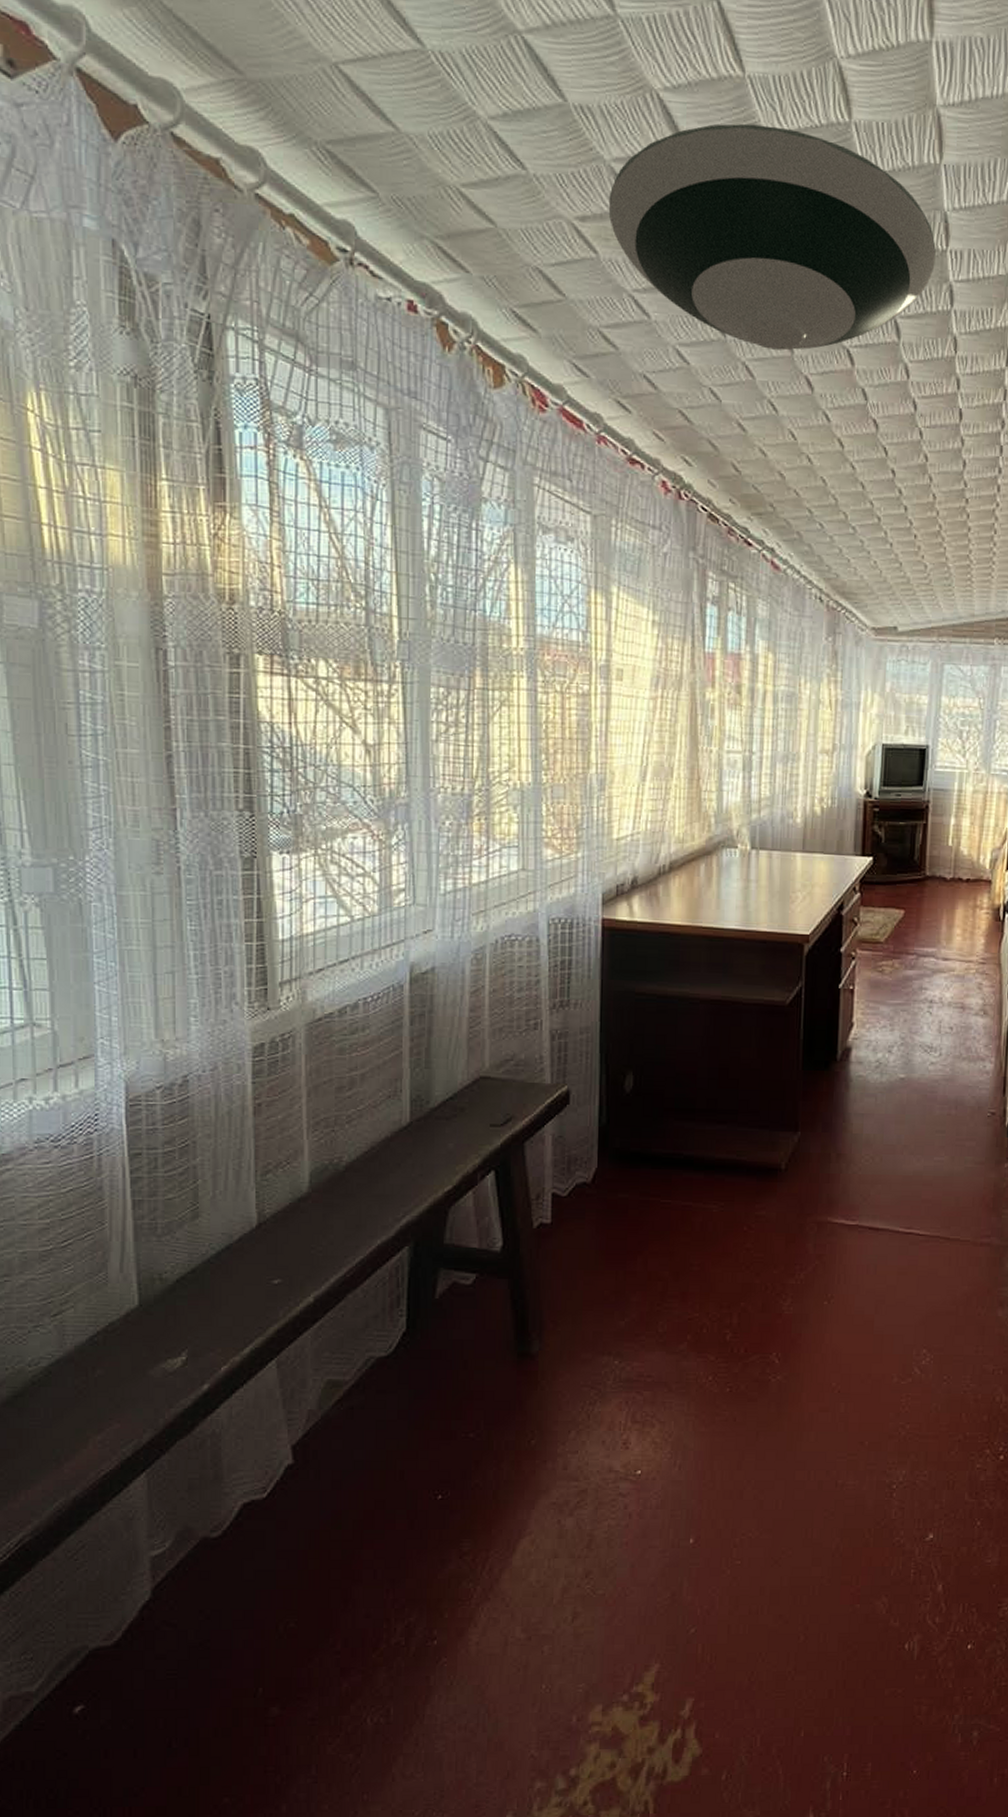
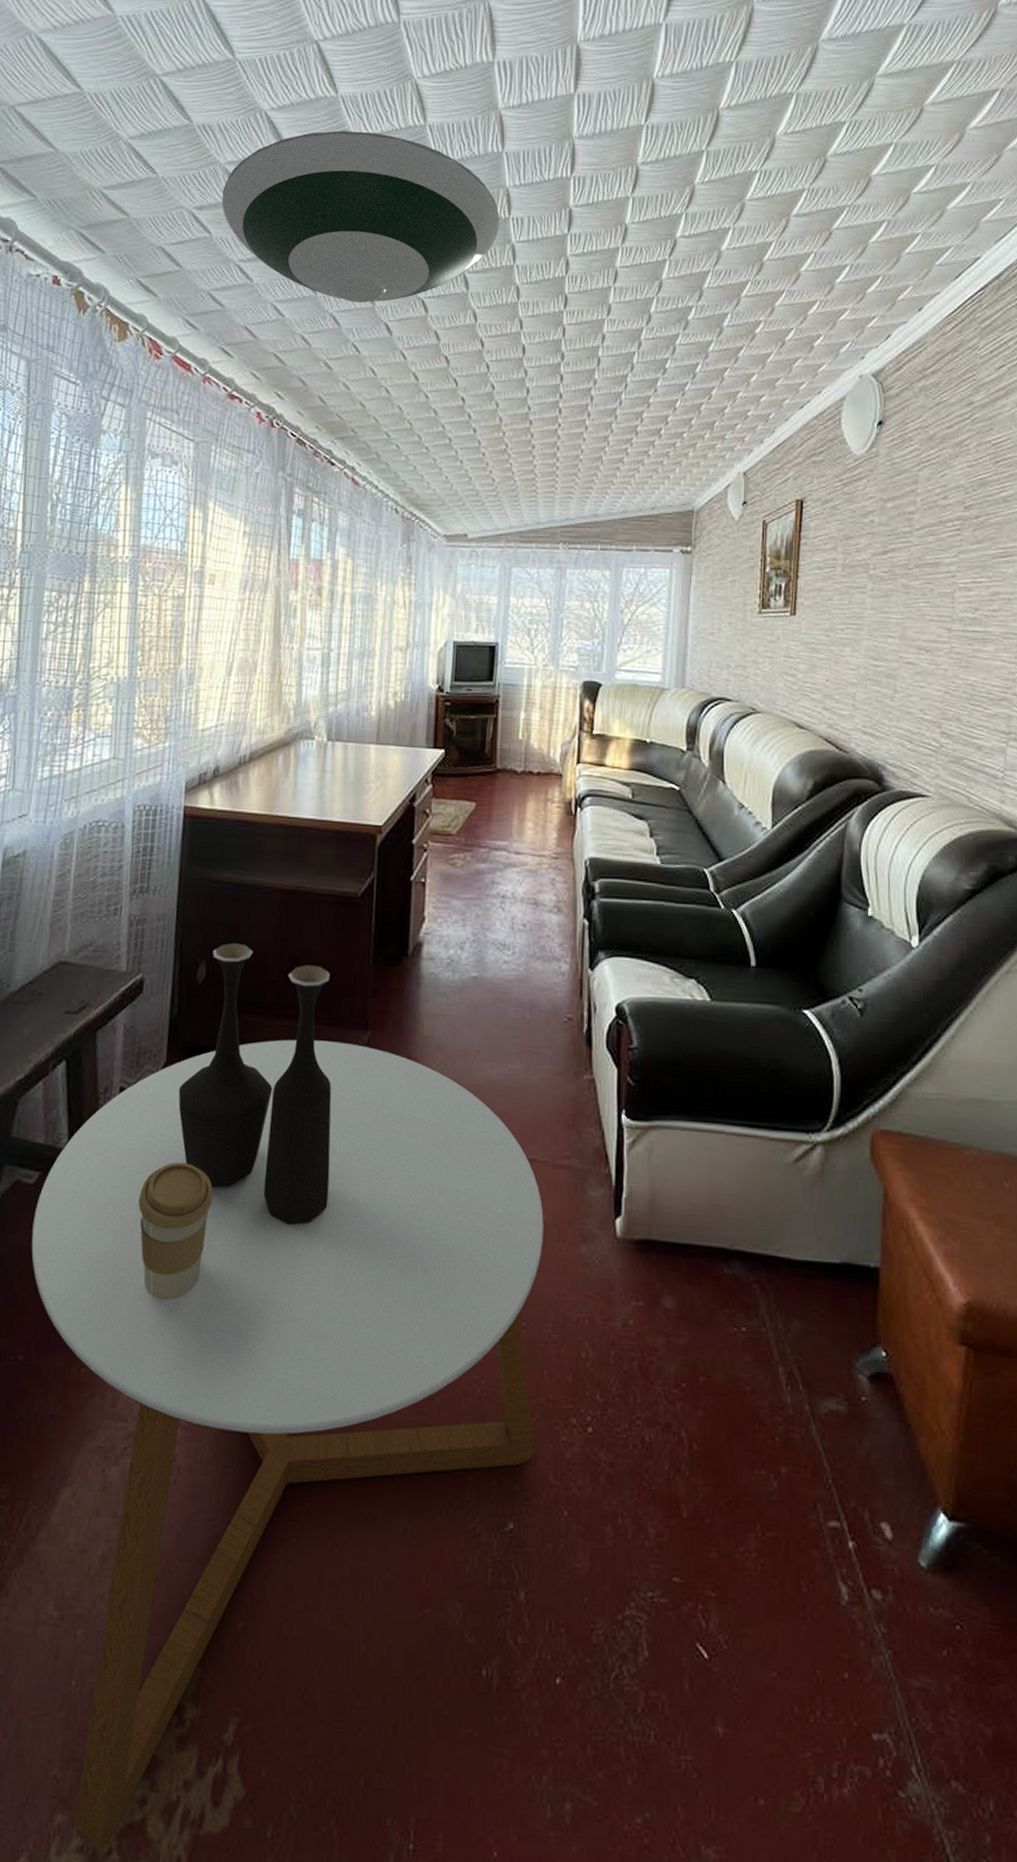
coffee table: none [473,1142,965,1804] -> present [31,1039,544,1851]
coffee cup: none [577,1258,651,1379] -> present [138,1162,213,1301]
vase: none [611,1053,764,1308] -> present [178,942,332,1226]

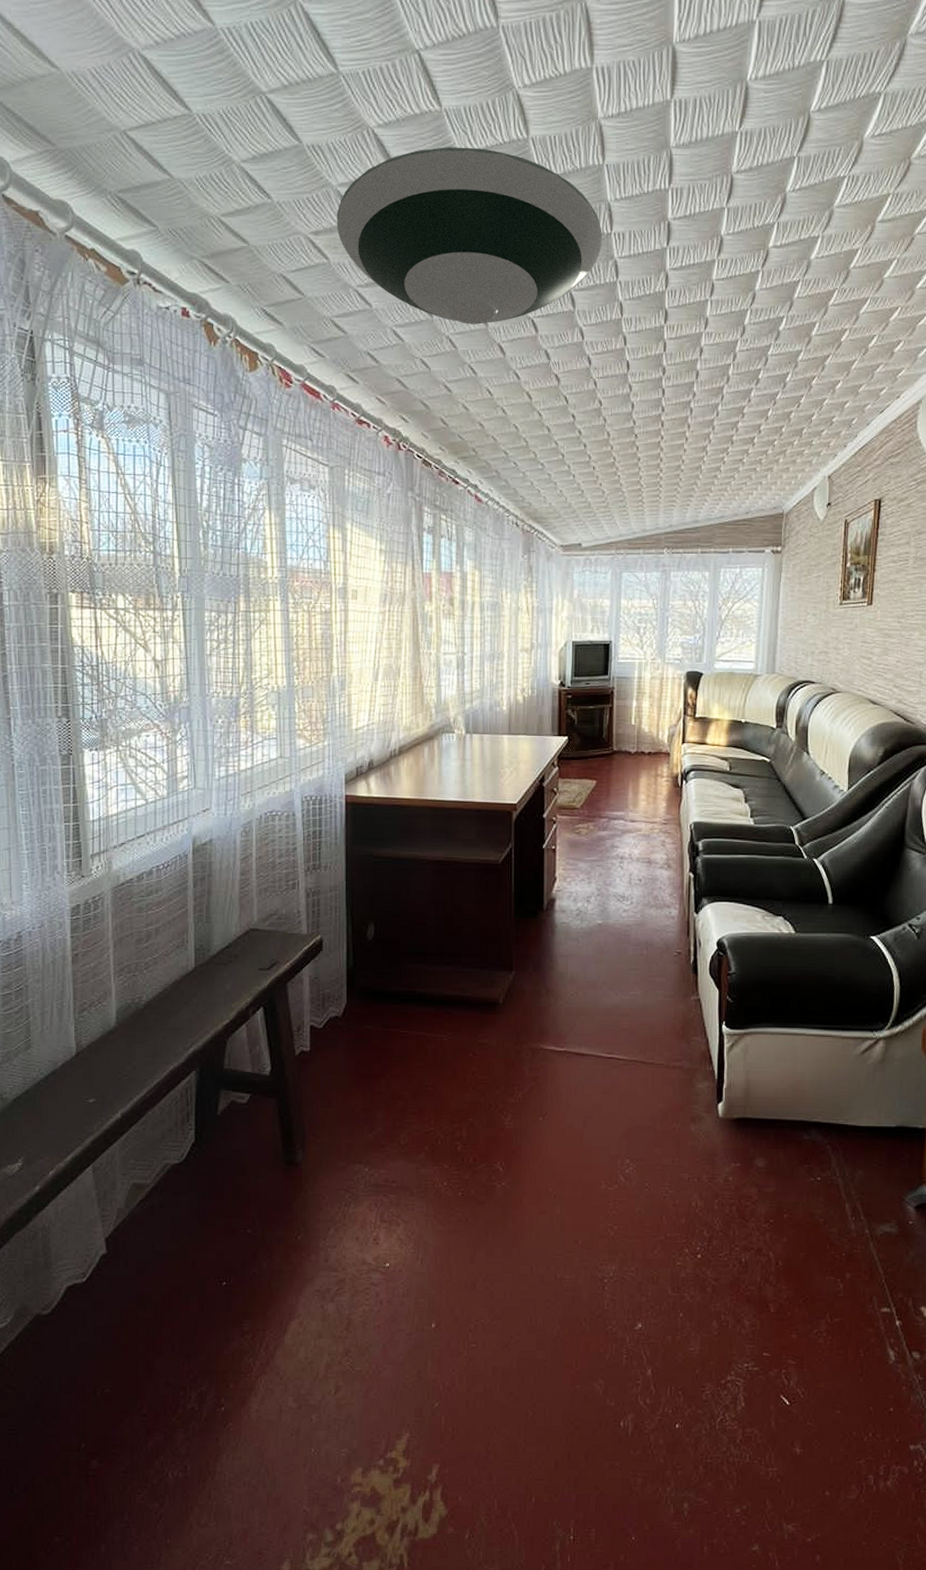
coffee table: present [31,1039,544,1851] -> none [249,980,661,1555]
coffee cup: present [138,1162,213,1301] -> none [333,1080,393,1184]
vase: present [178,942,332,1226] -> none [359,906,487,1123]

